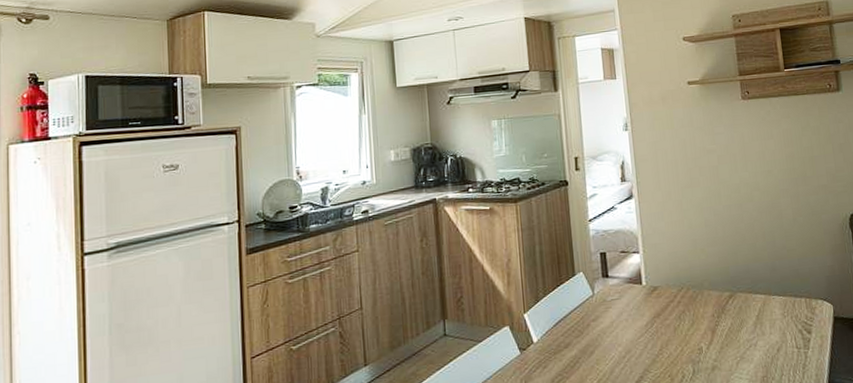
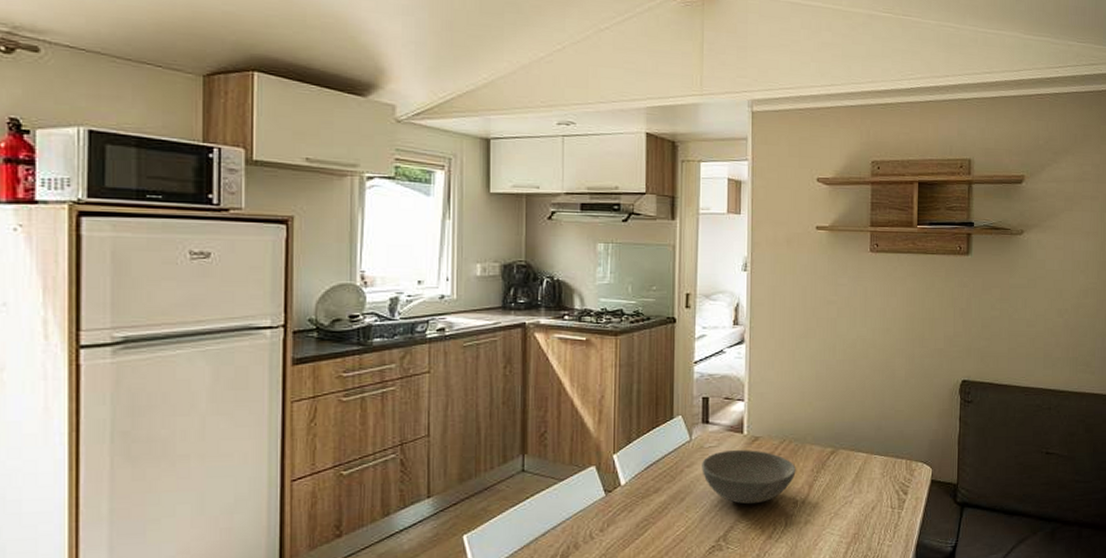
bowl: none [606,299,697,354] -> present [702,449,796,505]

